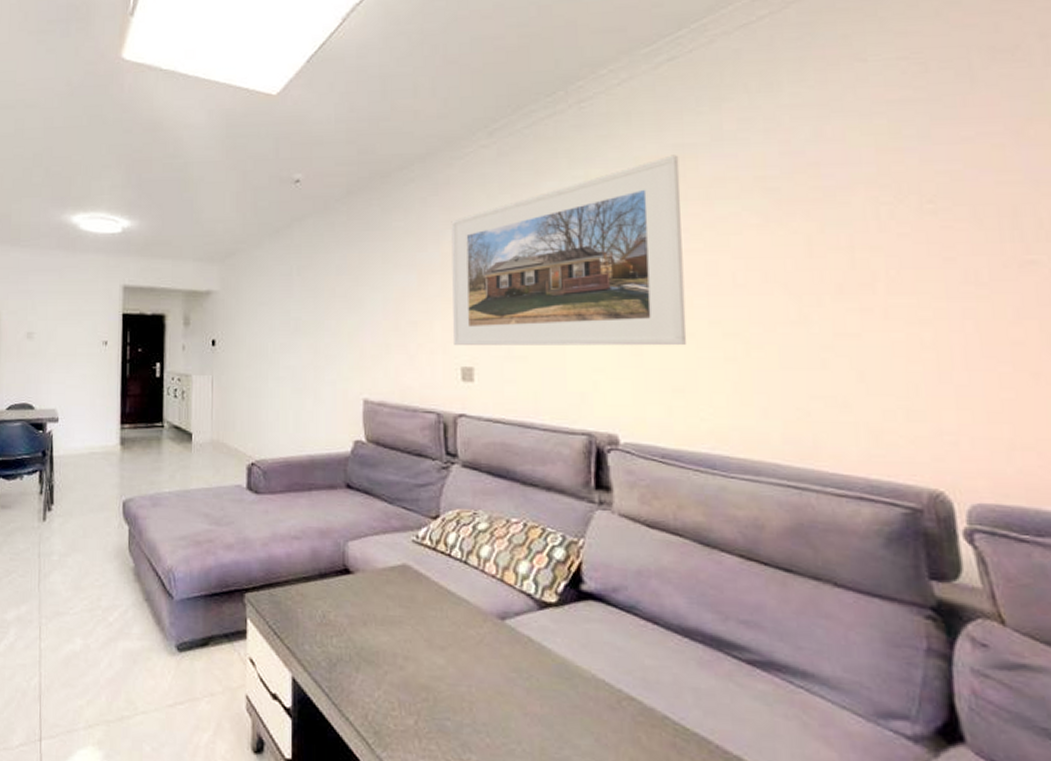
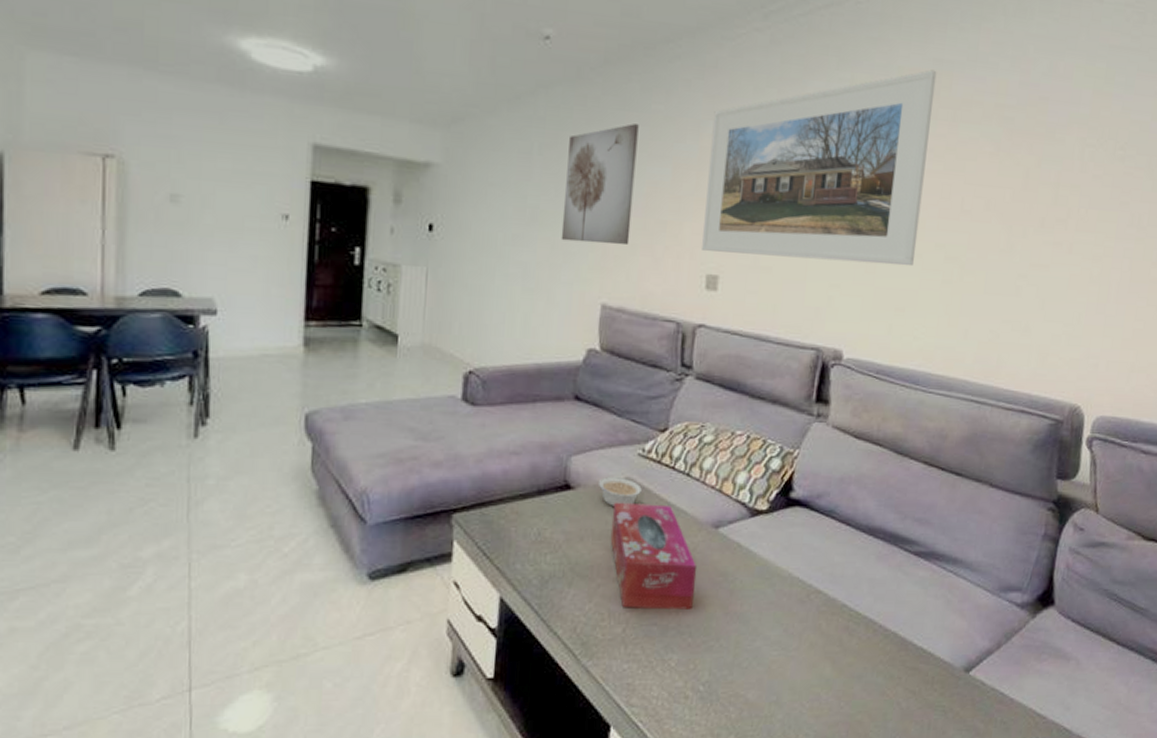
wall art: none [322,241,384,346] -> present [561,124,639,246]
legume: none [377,563,419,592] -> present [599,477,642,506]
tissue box: none [392,588,487,706] -> present [610,502,697,610]

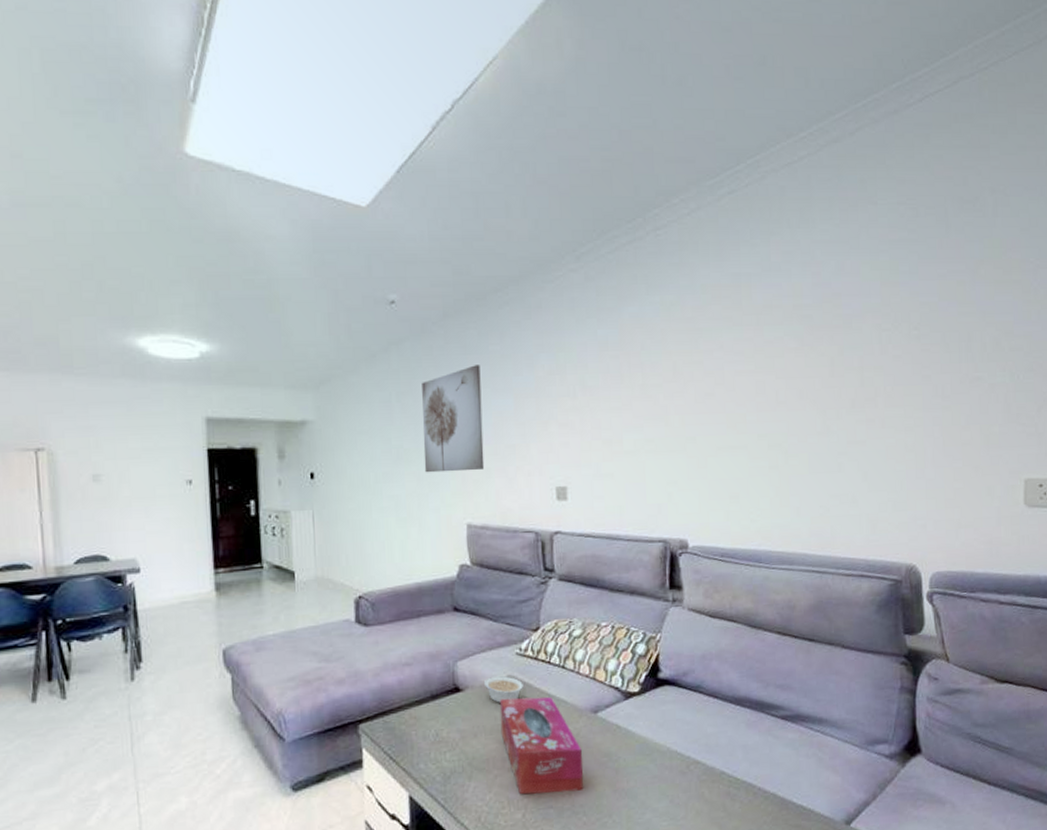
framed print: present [702,69,937,267] -> none [544,283,741,466]

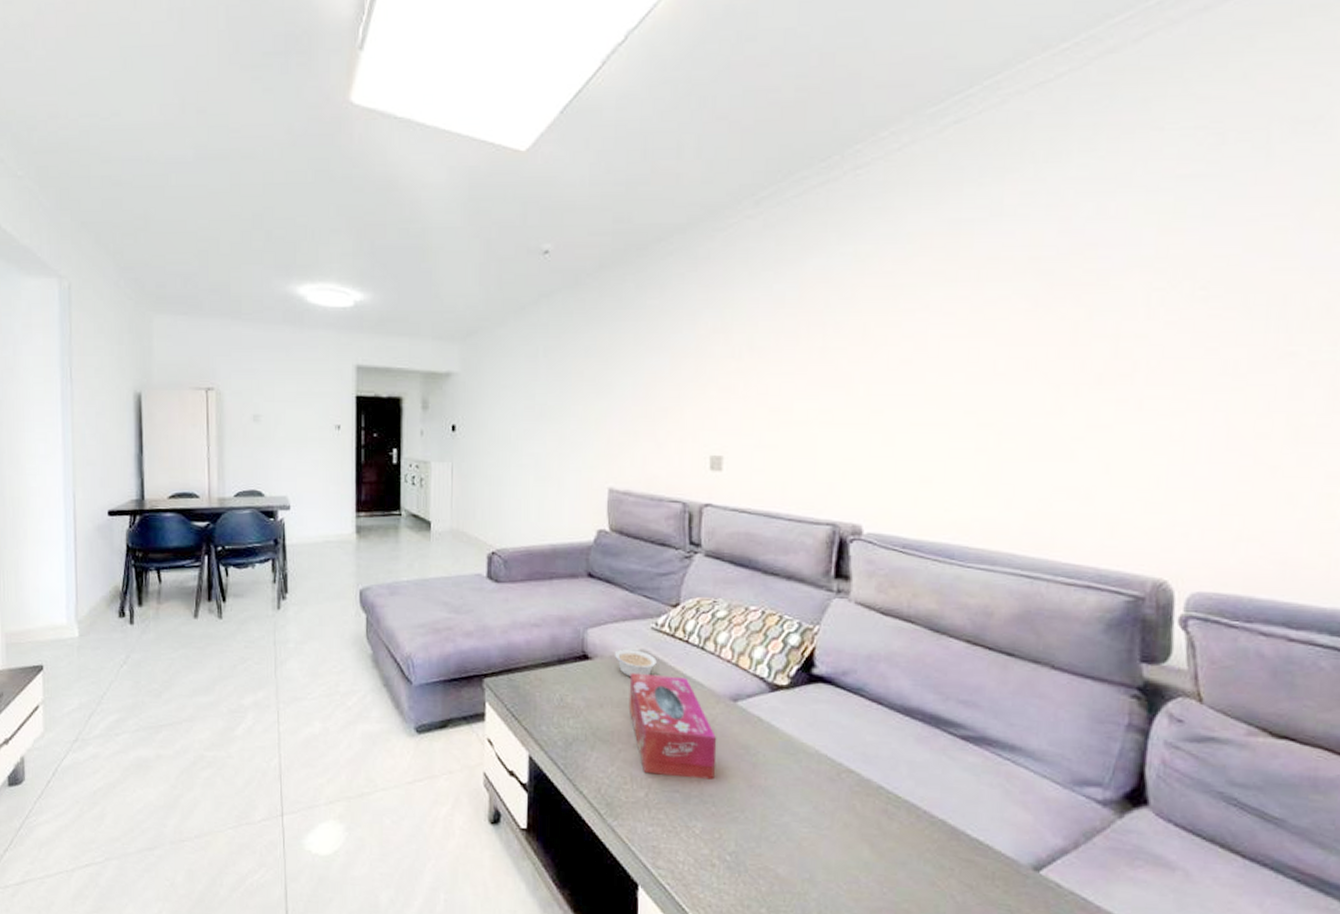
wall art: present [422,365,485,473] -> none [568,320,635,433]

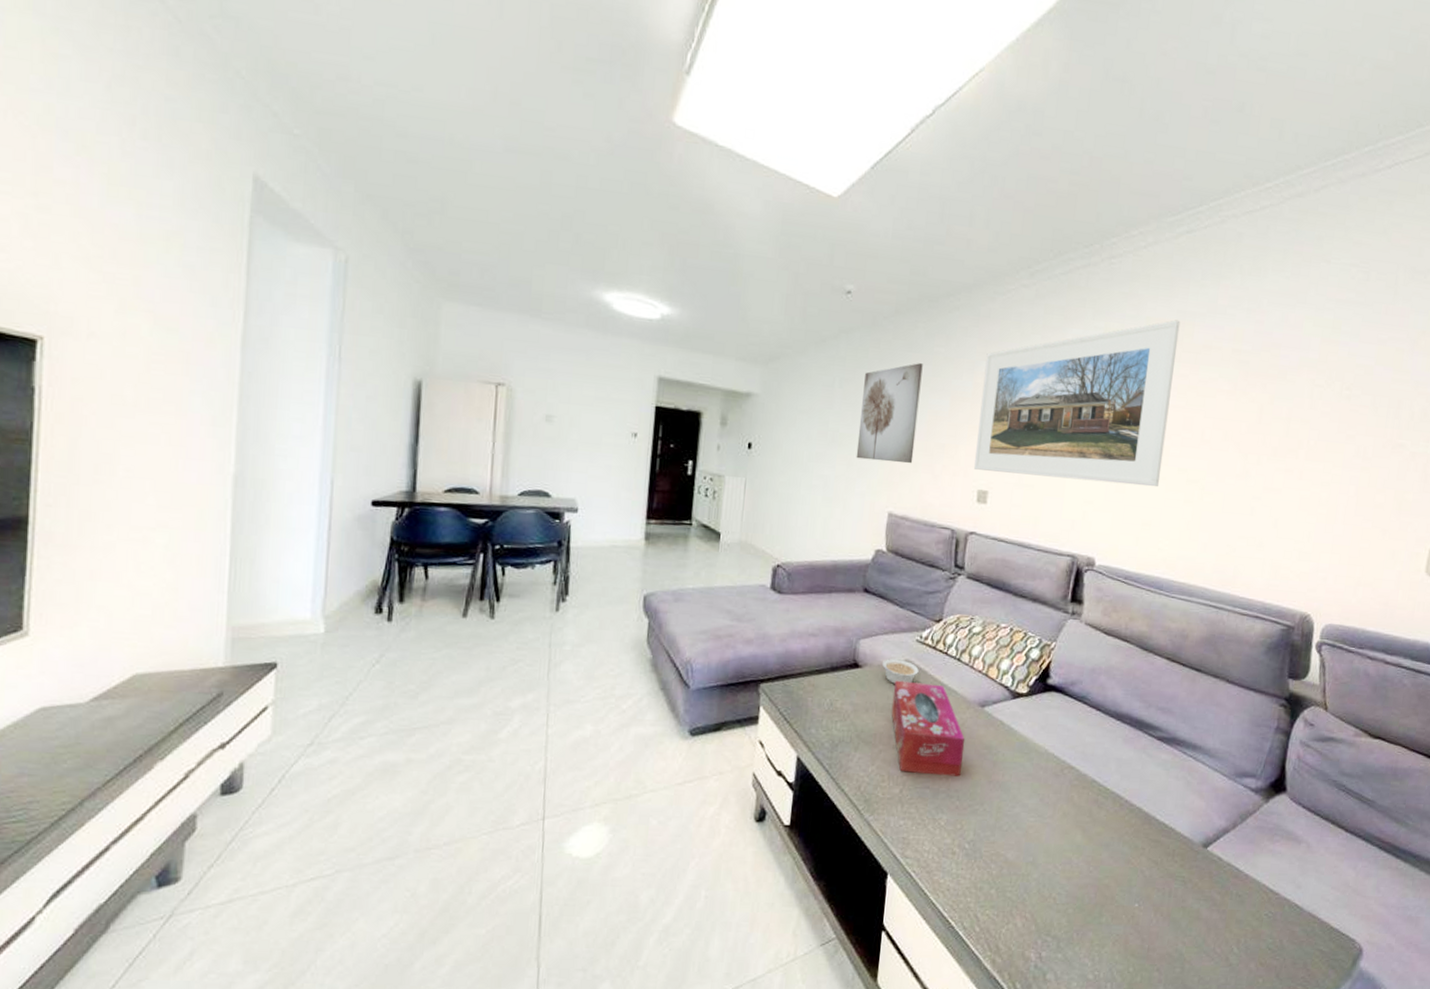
wall art: none [568,320,635,433] -> present [856,363,923,464]
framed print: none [704,231,954,436] -> present [974,320,1181,487]

